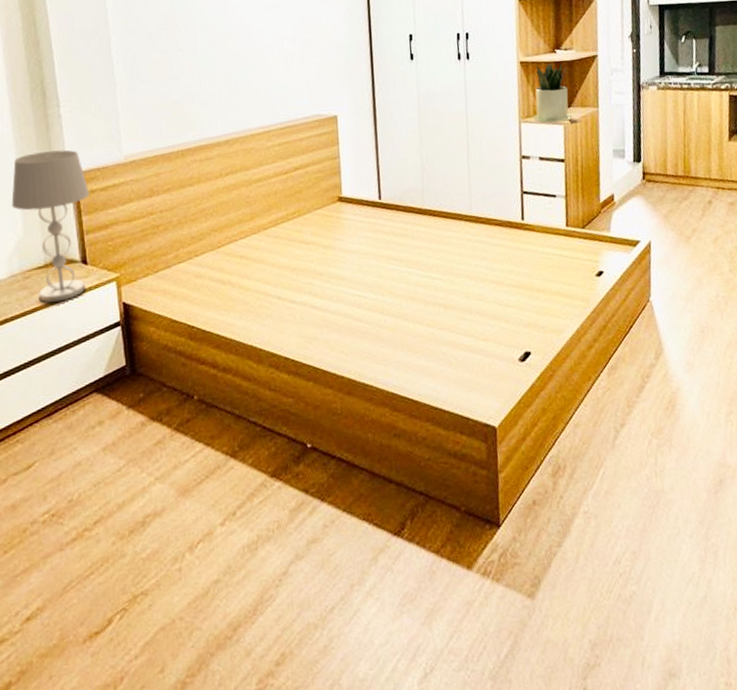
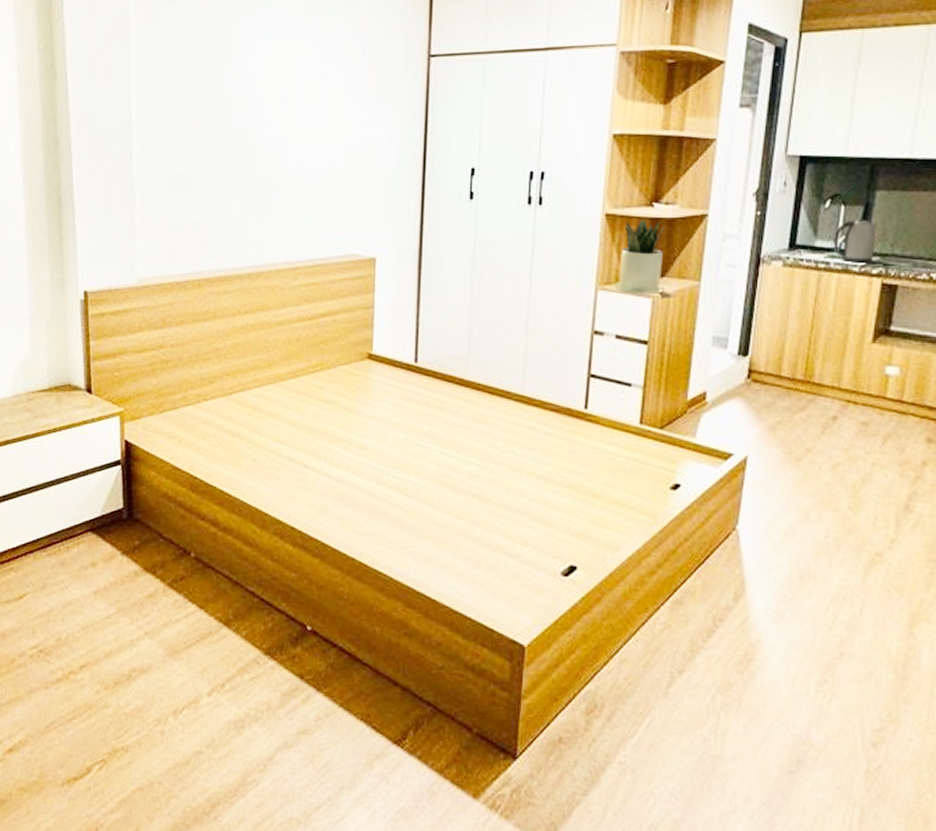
table lamp: present [11,150,90,303] -> none [20,265,99,430]
kettle: none [691,48,721,82] -> present [834,218,877,263]

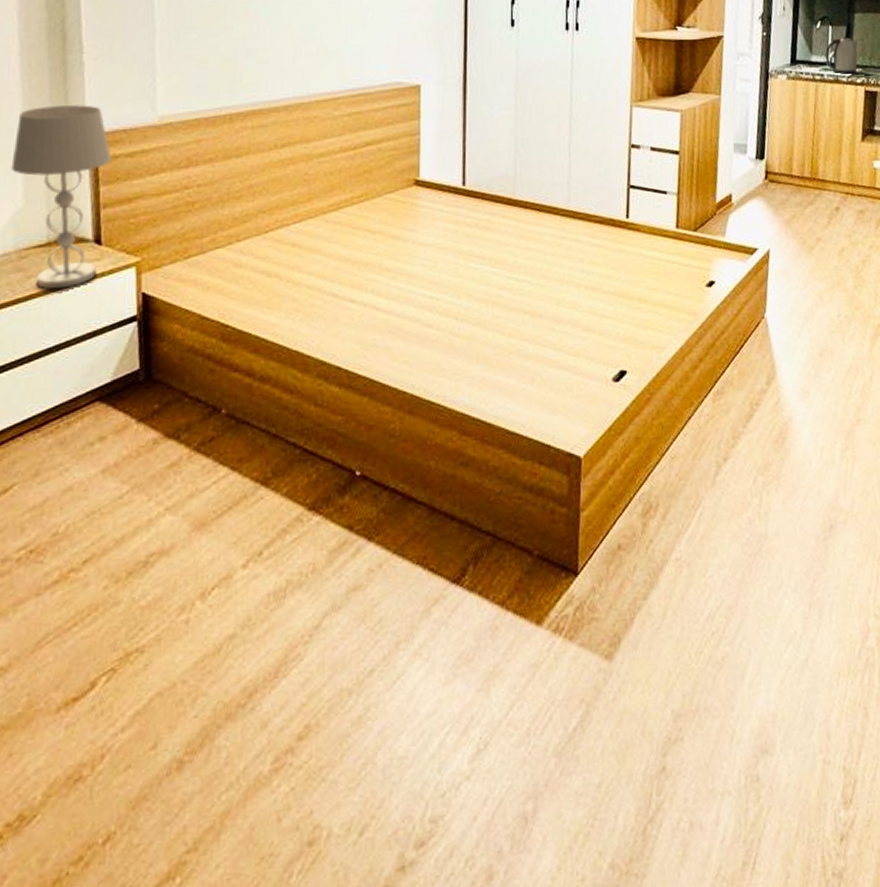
table lamp: none [20,265,99,430] -> present [11,105,112,290]
planter: present [613,218,664,295] -> none [646,40,691,110]

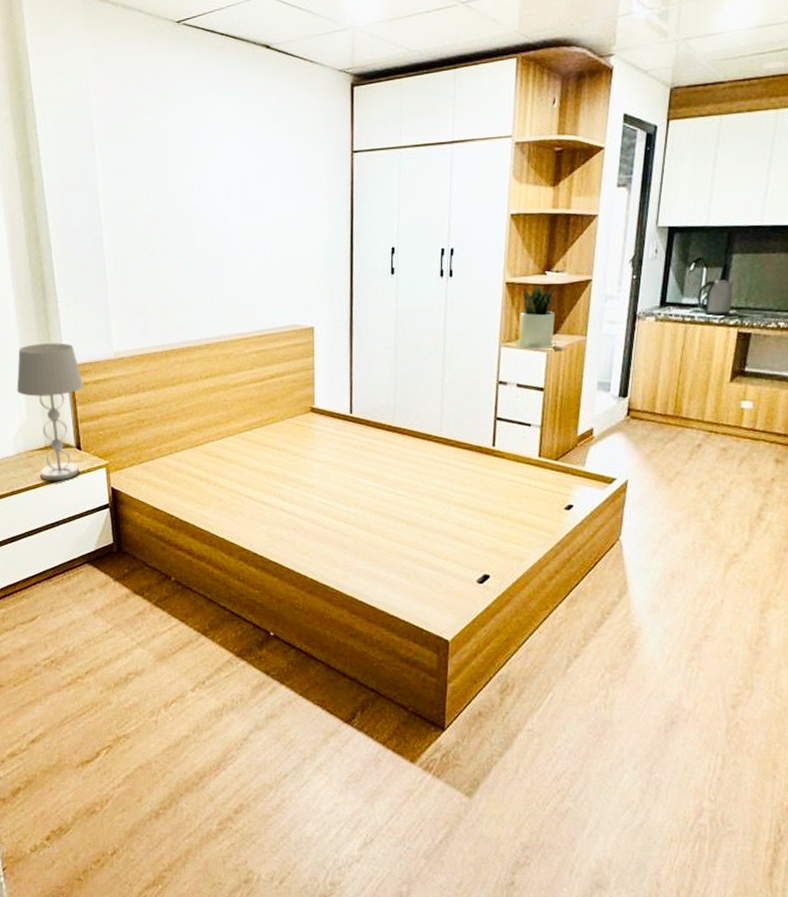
planter: none [646,40,691,110] -> present [514,284,557,350]

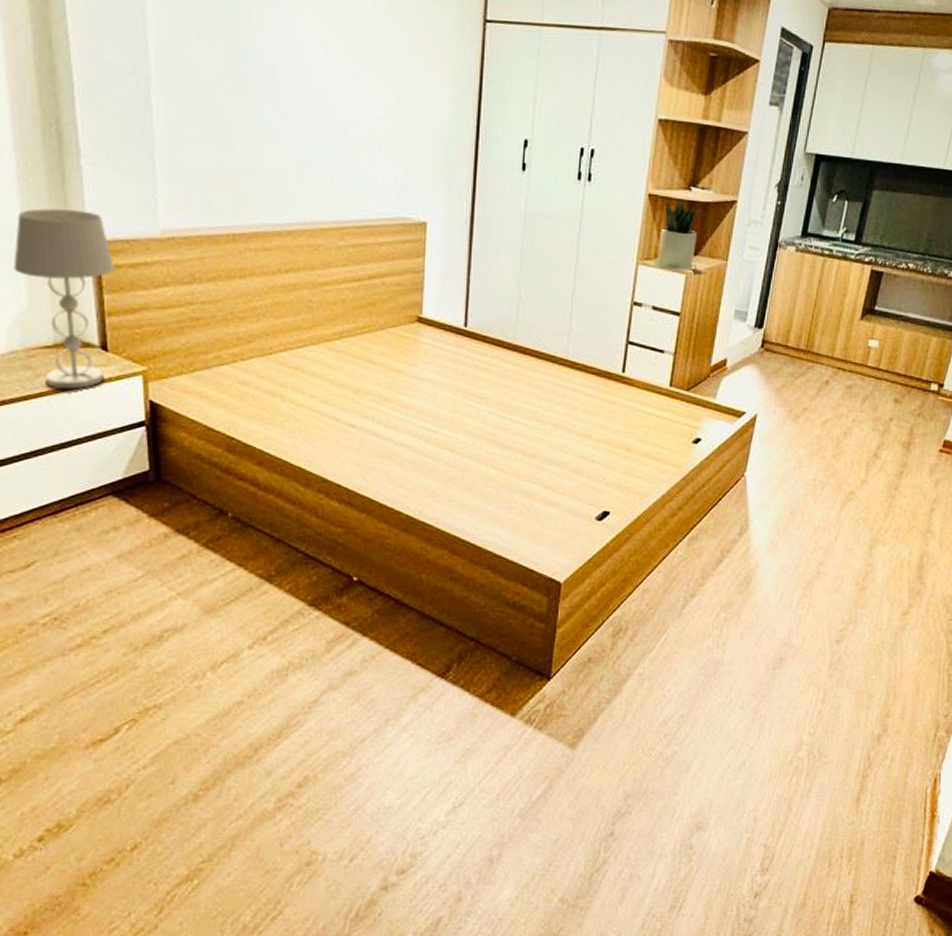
kettle: present [698,278,733,316] -> none [837,213,871,252]

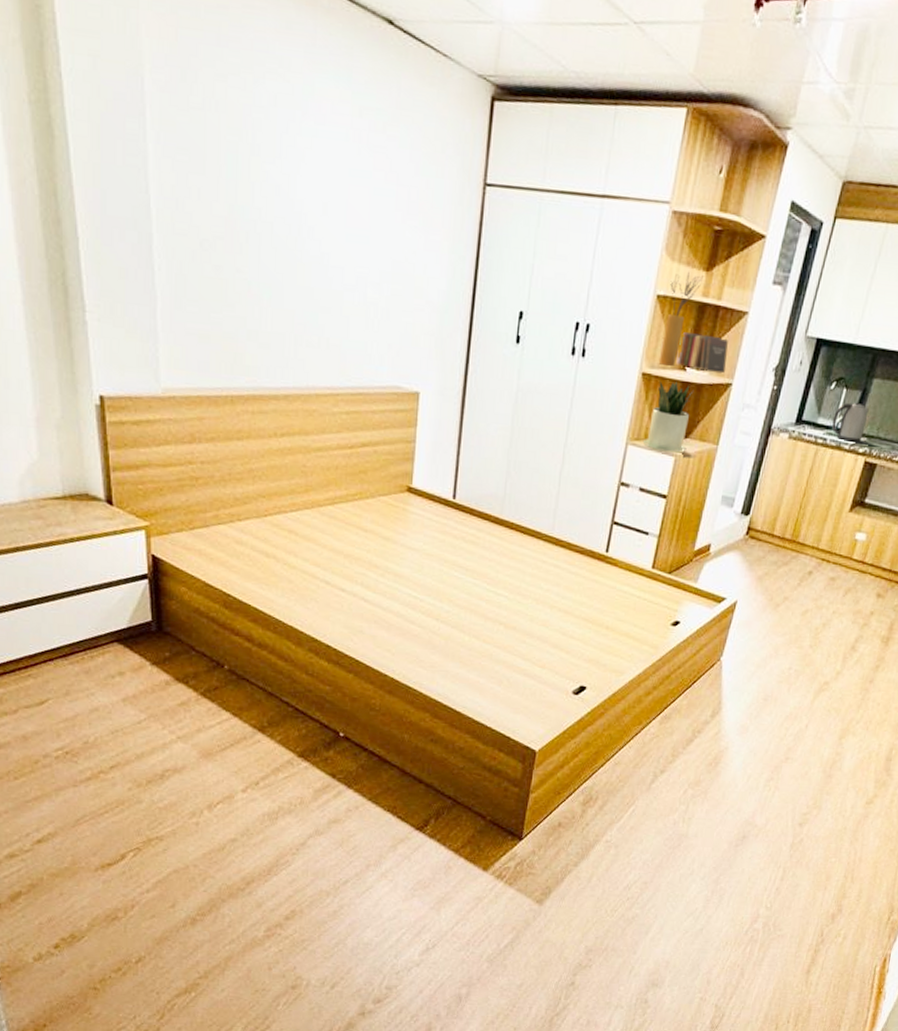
table lamp: present [13,208,114,390] -> none [24,362,118,540]
vase: none [665,95,703,187] -> present [659,271,705,367]
books: none [681,154,730,192] -> present [676,332,728,374]
kettle: none [837,213,871,252] -> present [832,402,869,443]

